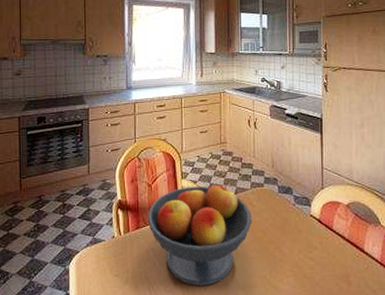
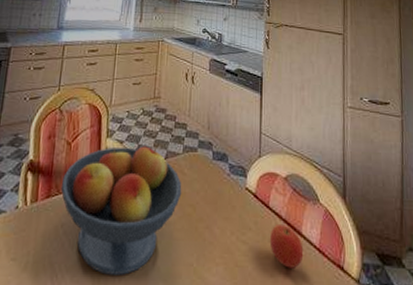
apple: none [334,244,366,278] -> present [269,225,304,268]

